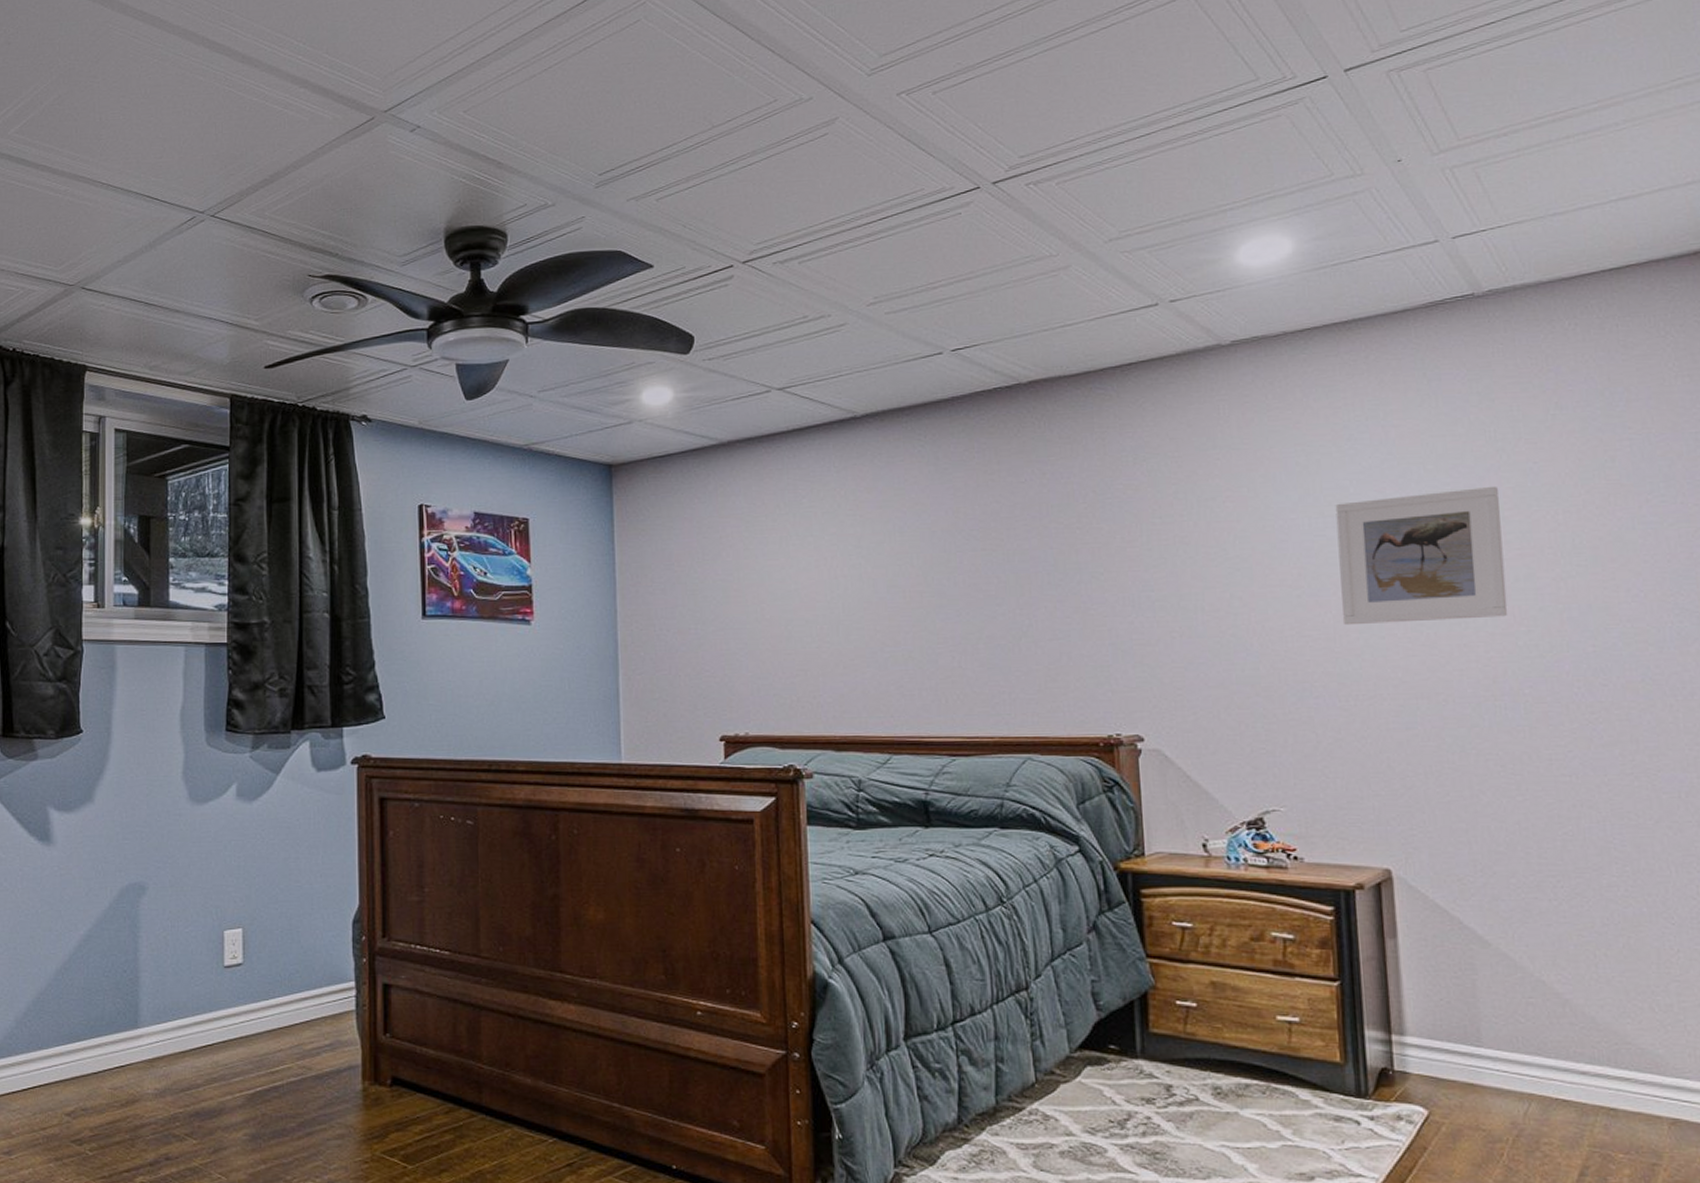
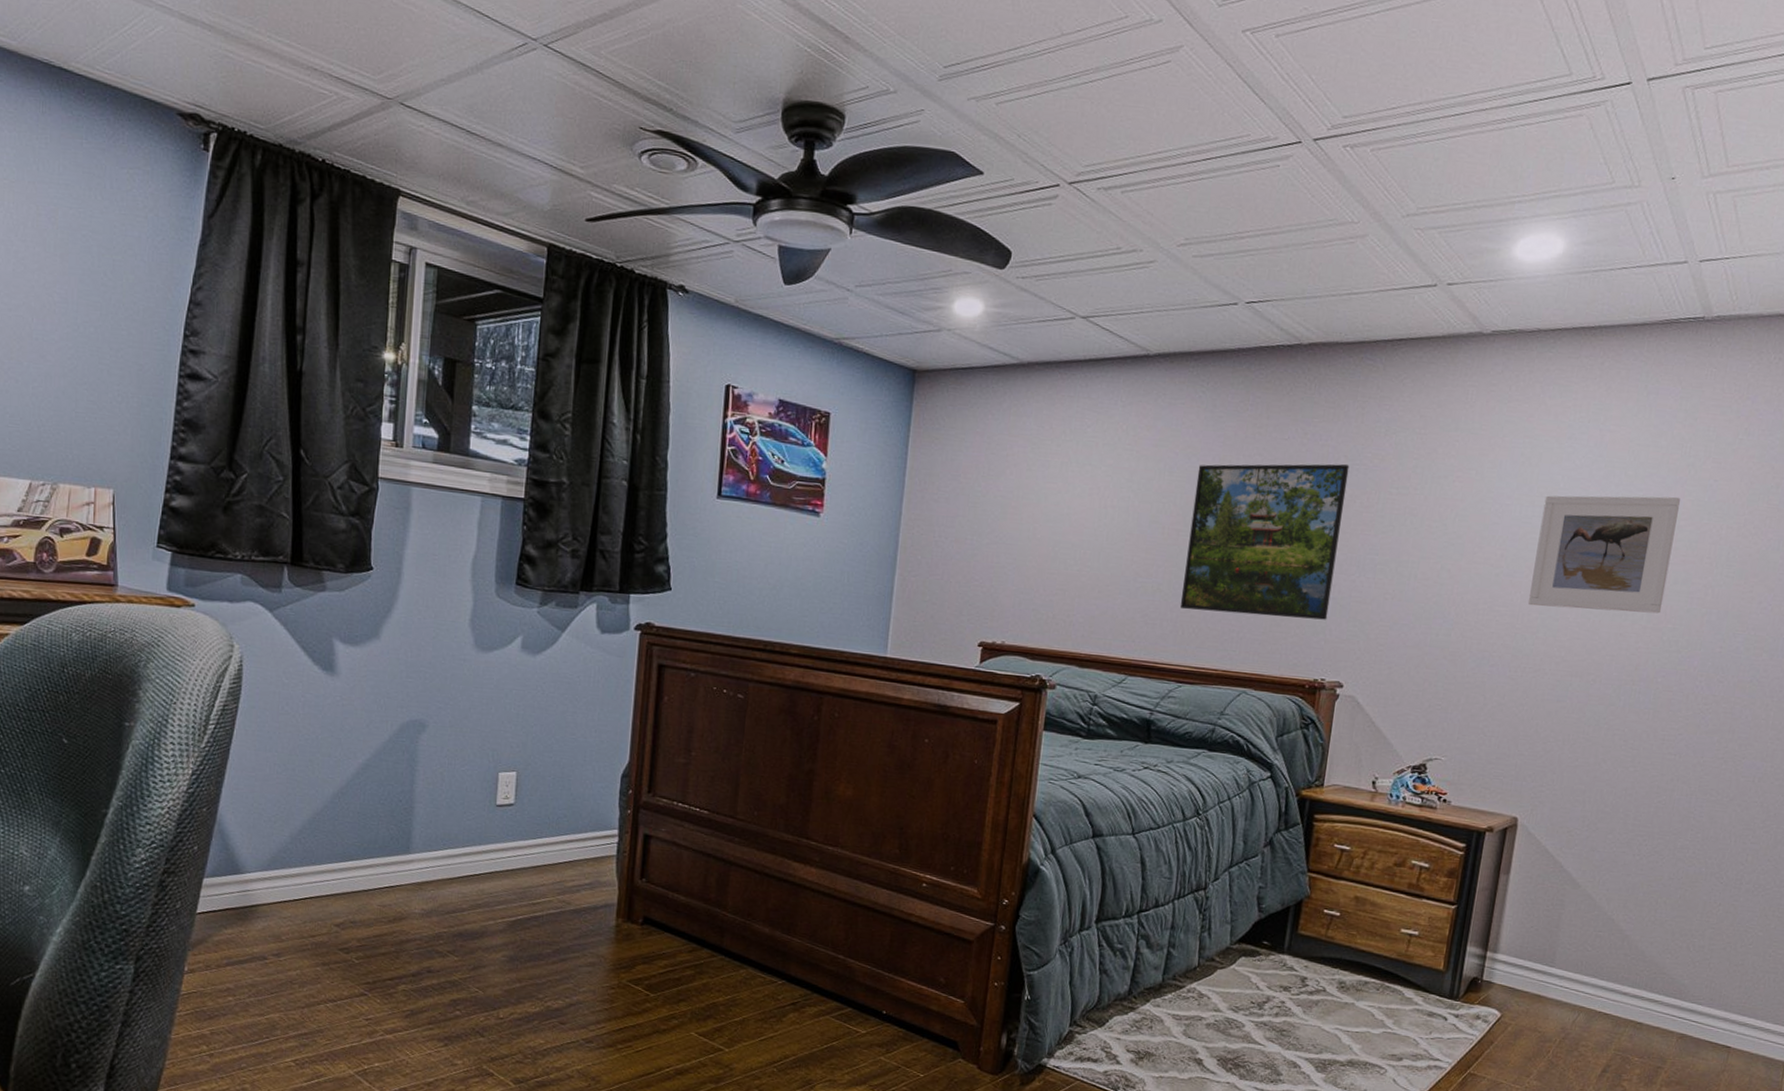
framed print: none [931,499,1110,676] -> present [1180,464,1350,620]

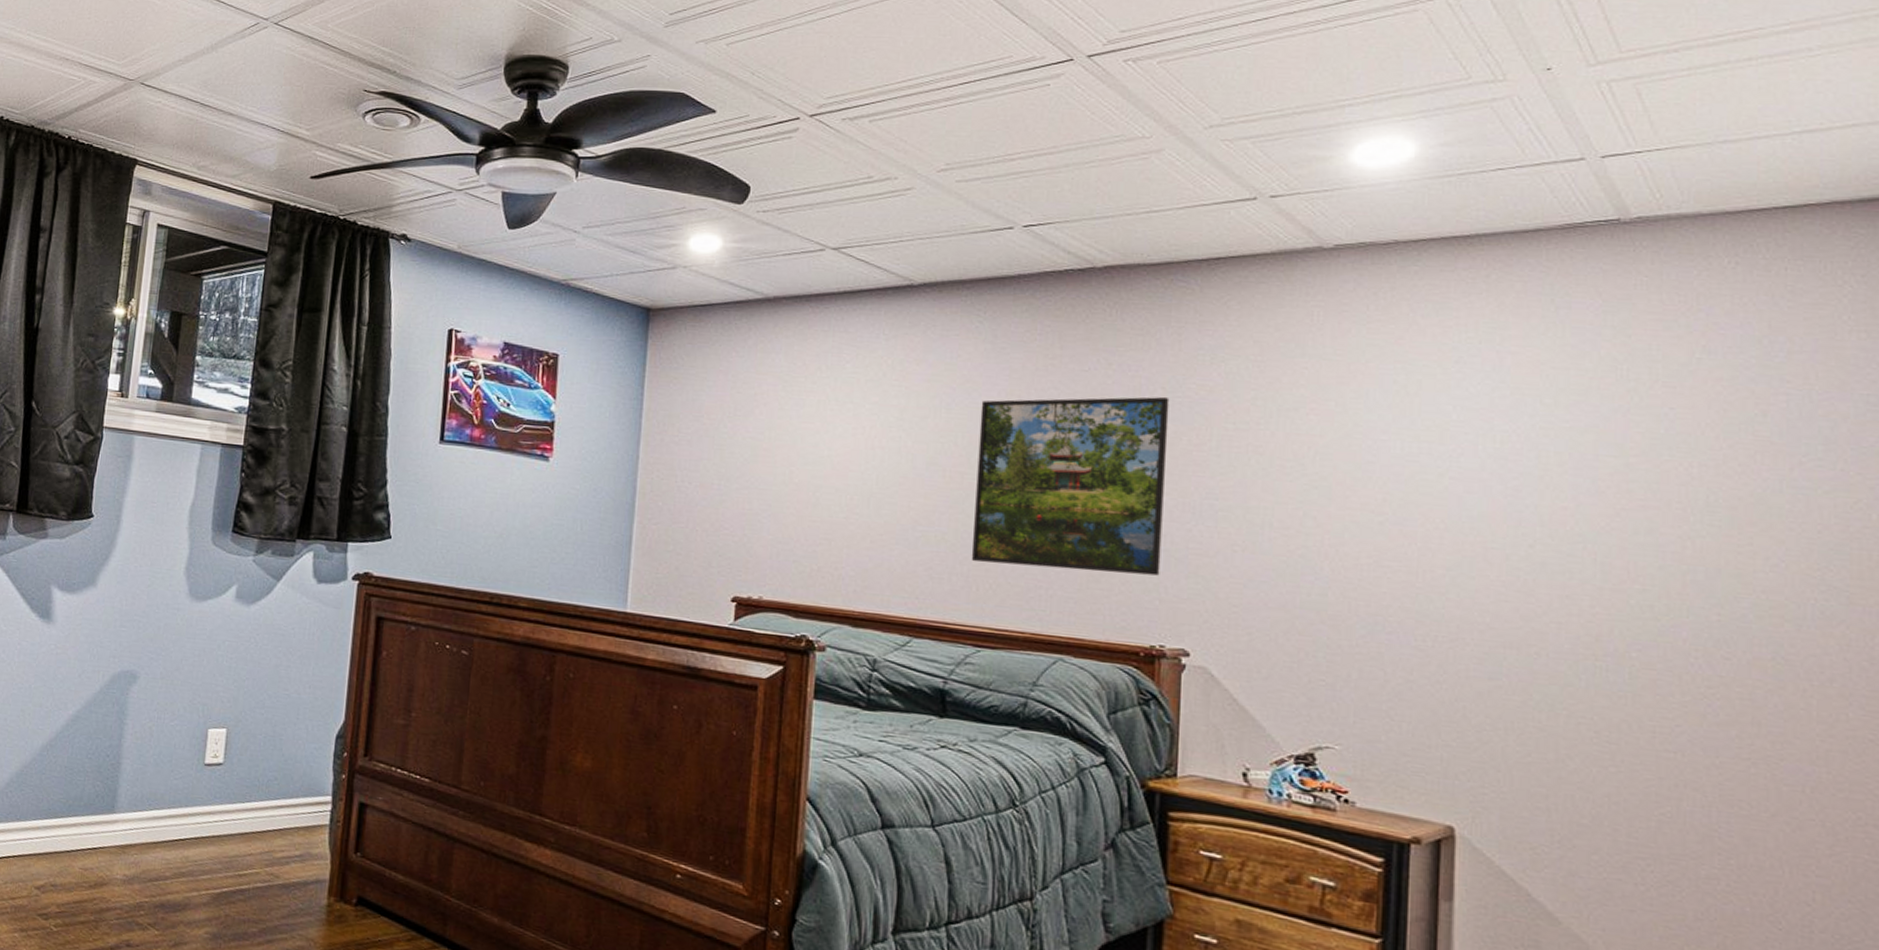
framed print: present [1527,495,1680,614] -> none [1428,428,1624,571]

